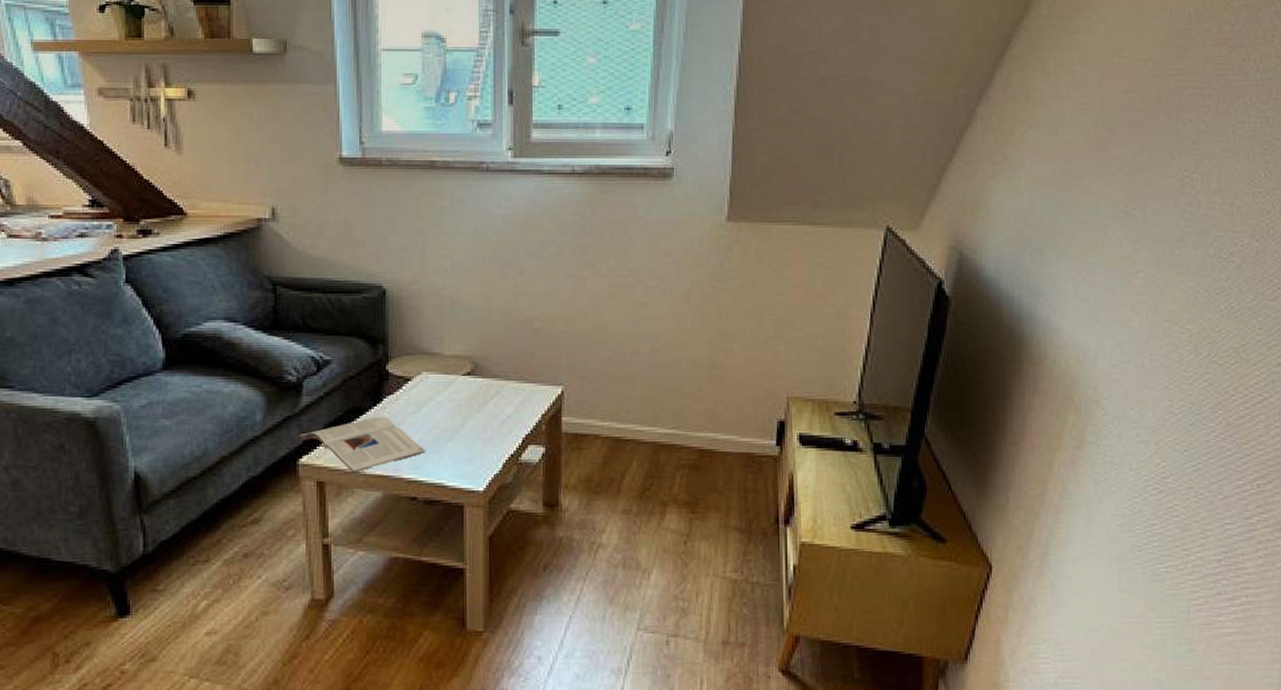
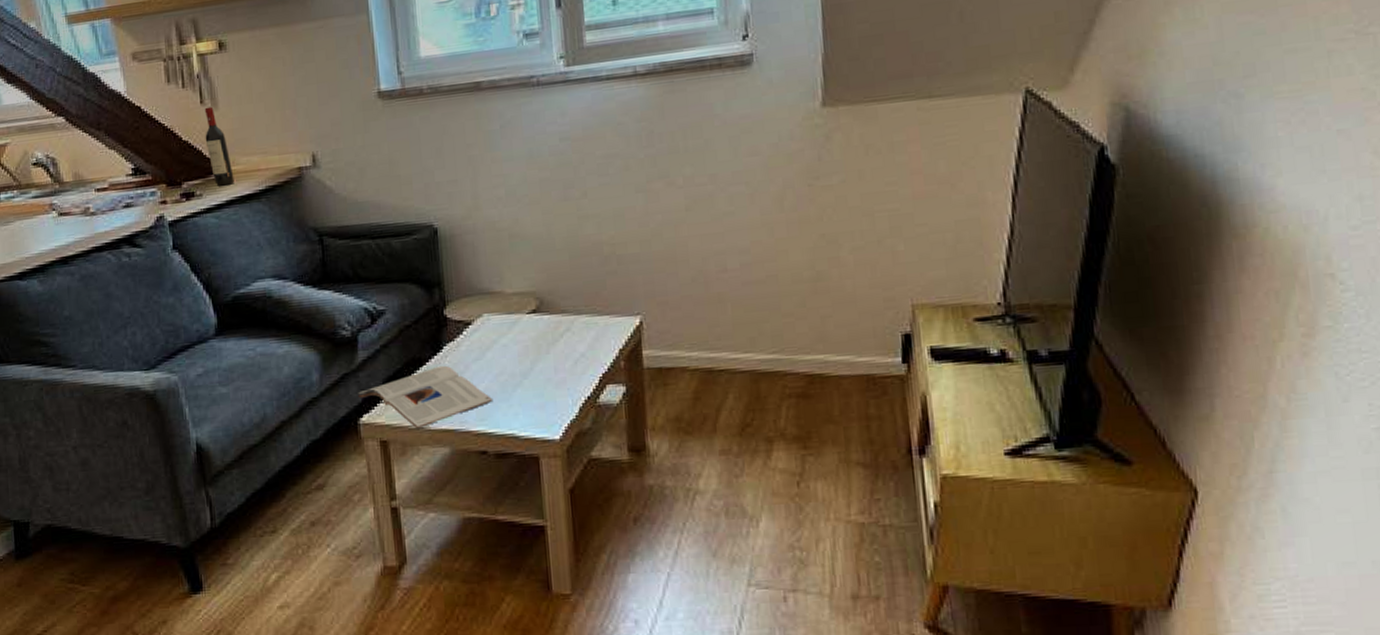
wine bottle: none [167,150,193,227] -> present [204,106,234,186]

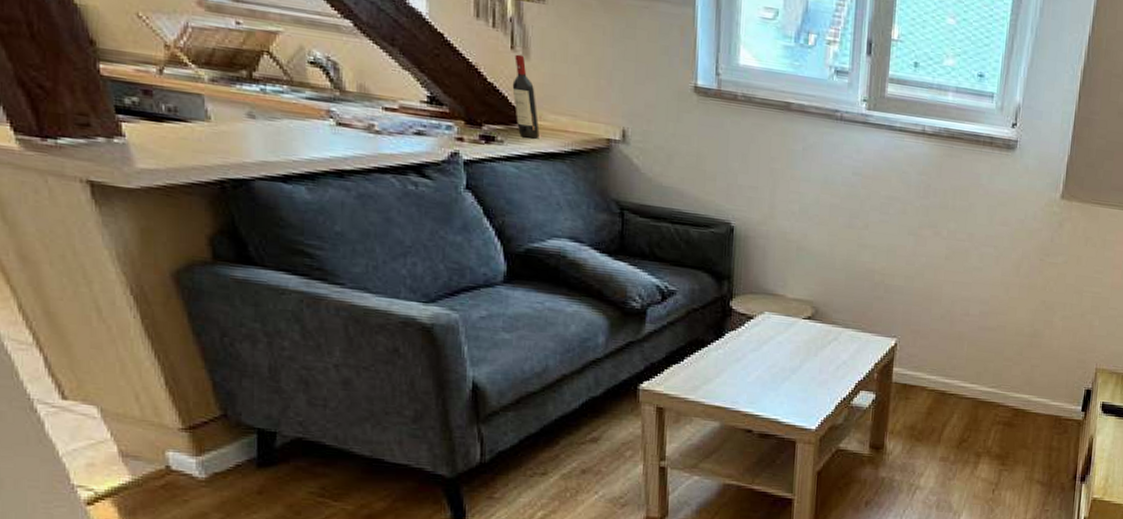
magazine: present [358,365,494,429] -> none [641,349,764,402]

